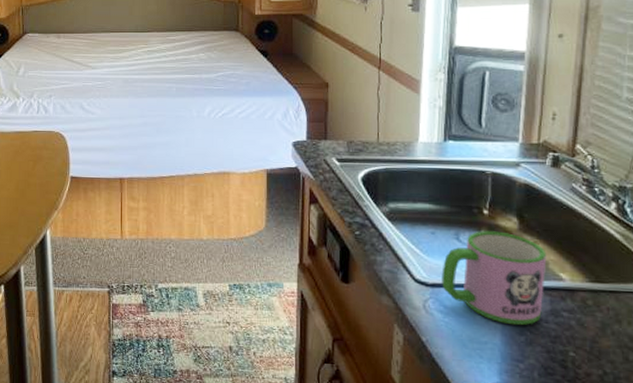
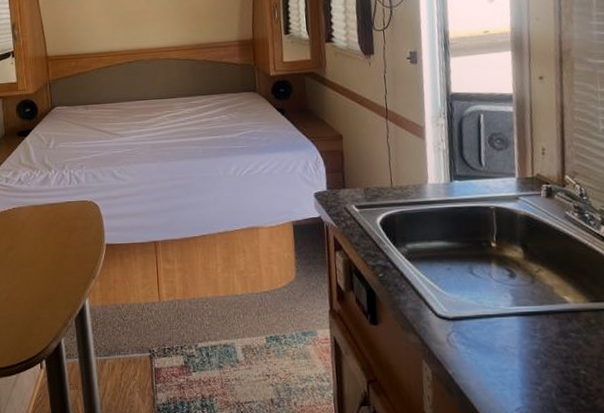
mug: present [442,231,547,325] -> none [460,262,553,349]

